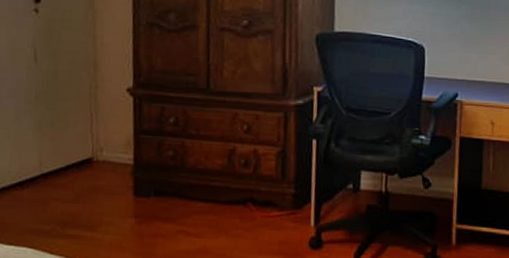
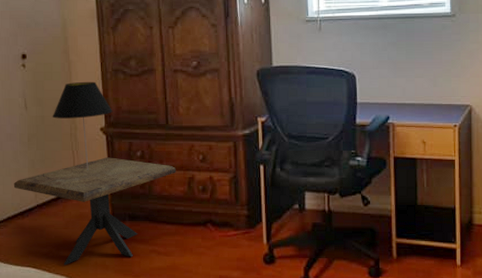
side table: none [12,122,216,246] -> present [13,157,177,265]
table lamp: none [68,34,144,137] -> present [52,81,113,170]

